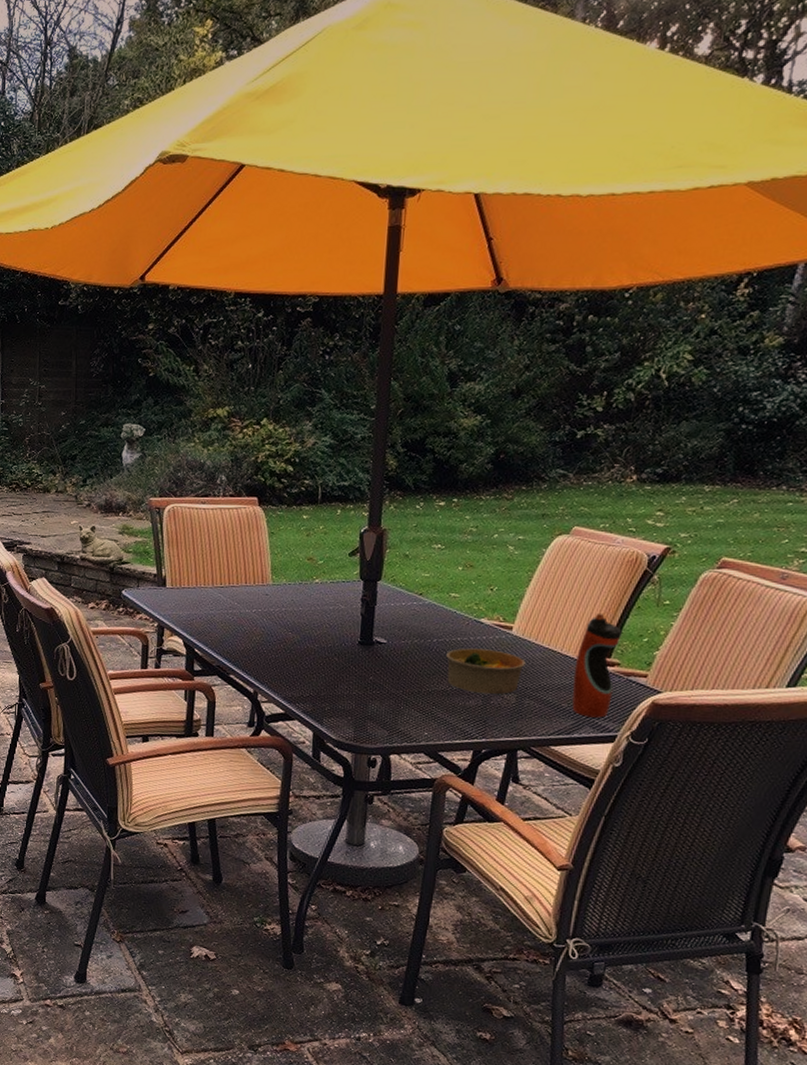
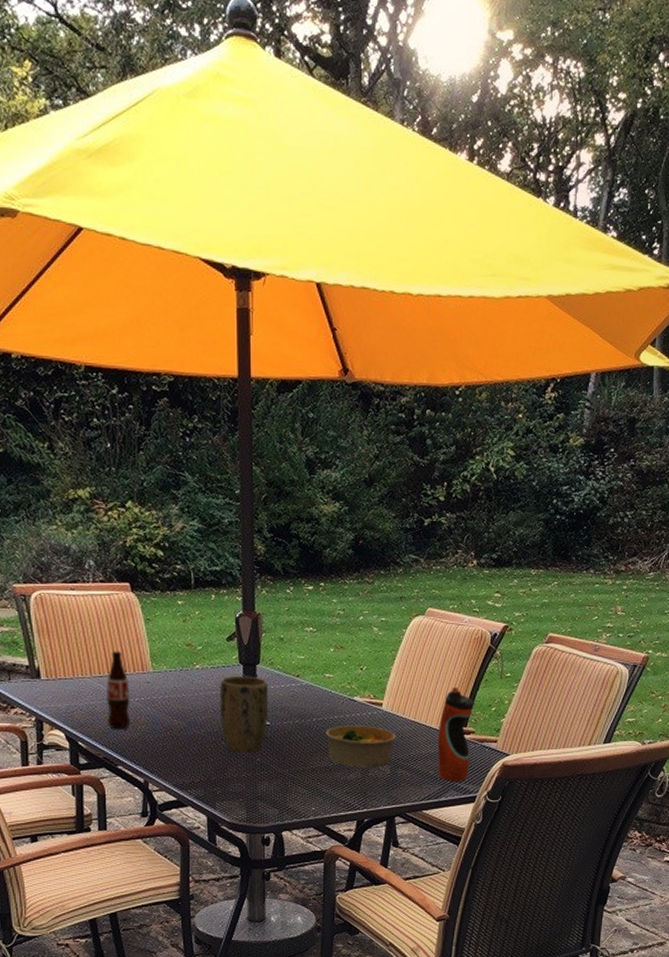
bottle: none [224,562,248,640] -> present [105,650,131,730]
plant pot: none [335,591,389,671] -> present [220,675,269,753]

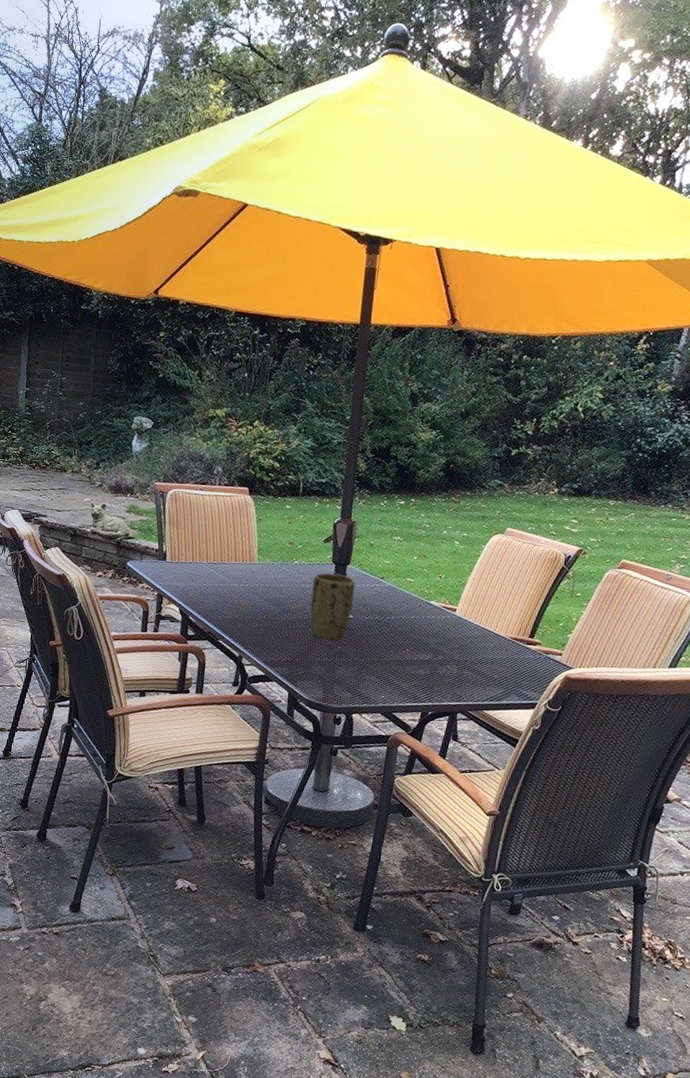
bottle: present [105,650,131,730] -> none [215,543,237,610]
bowl: present [326,725,396,767] -> none [402,625,466,666]
water bottle: present [437,686,474,781] -> none [502,600,543,688]

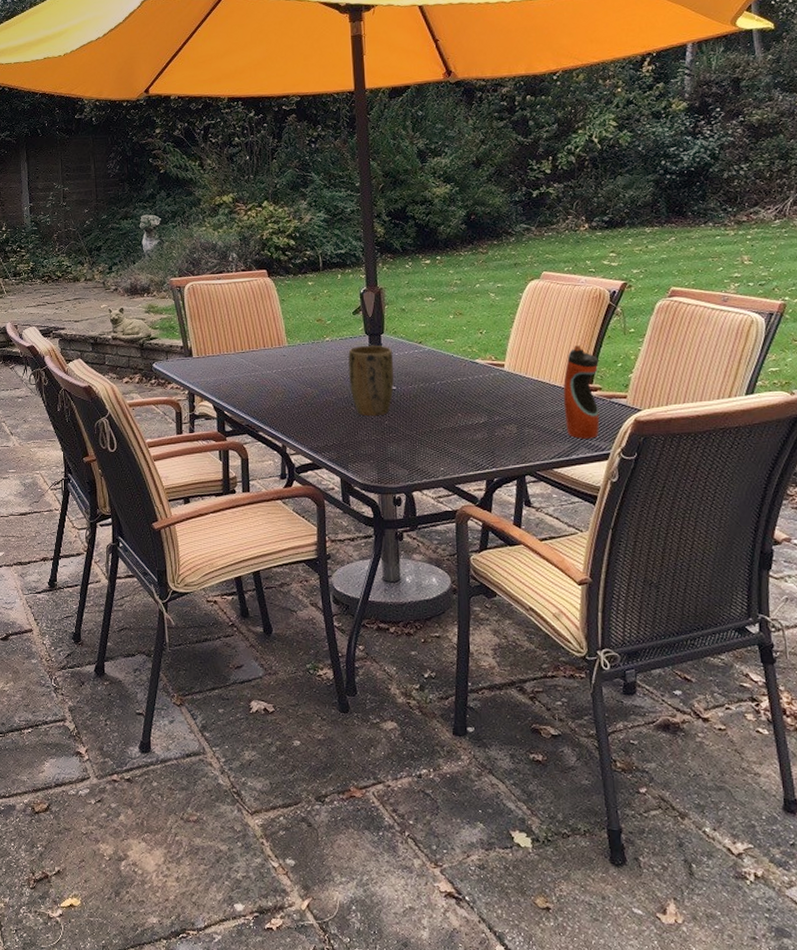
water bottle: none [502,600,543,688] -> present [563,344,600,439]

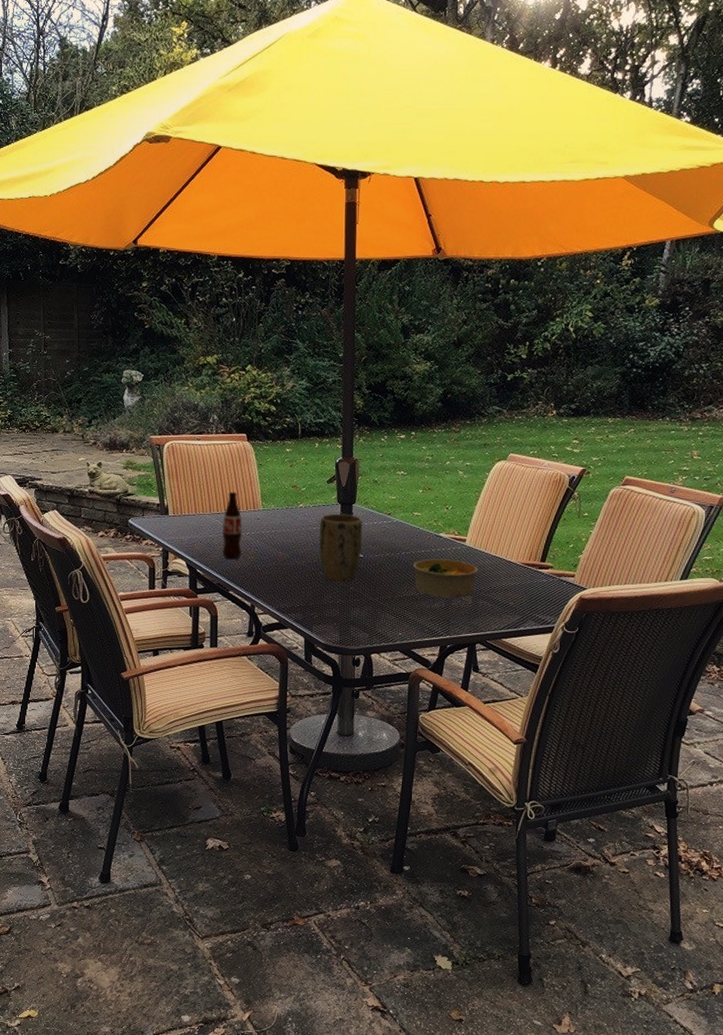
bottle: none [247,329,270,399] -> present [222,491,242,560]
bowl: none [450,386,520,427] -> present [413,559,478,598]
water bottle: present [563,344,600,439] -> none [516,525,553,613]

